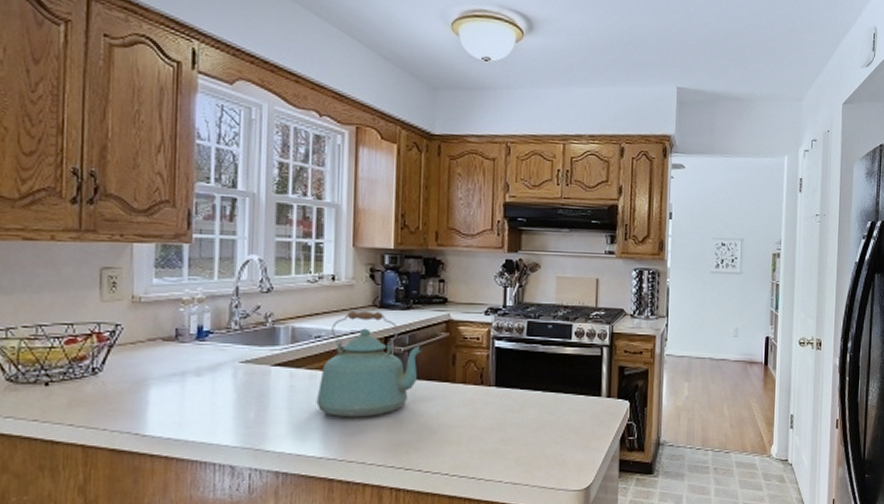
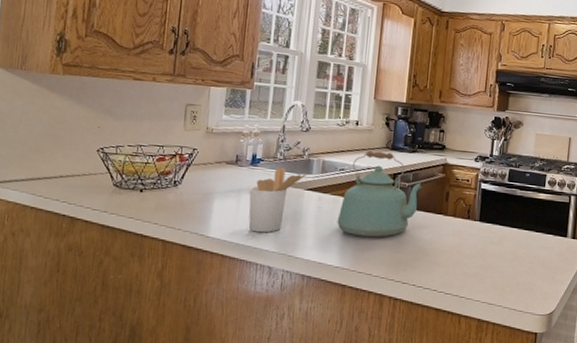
utensil holder: none [196,339,272,424] -> present [248,167,306,233]

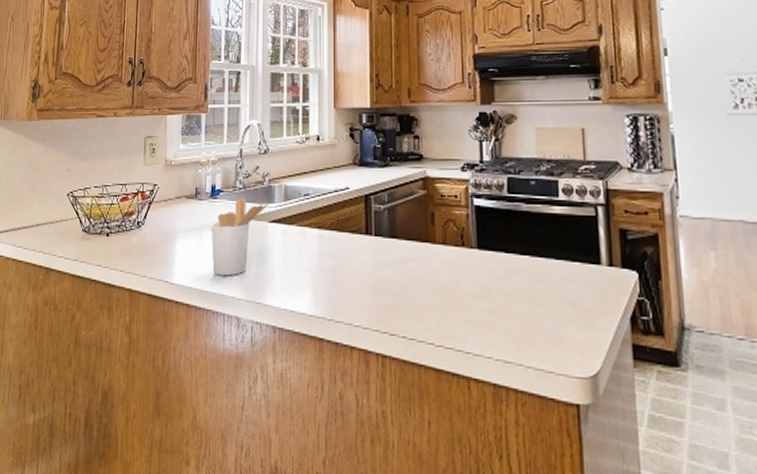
kettle: present [337,151,423,238] -> none [306,169,401,277]

